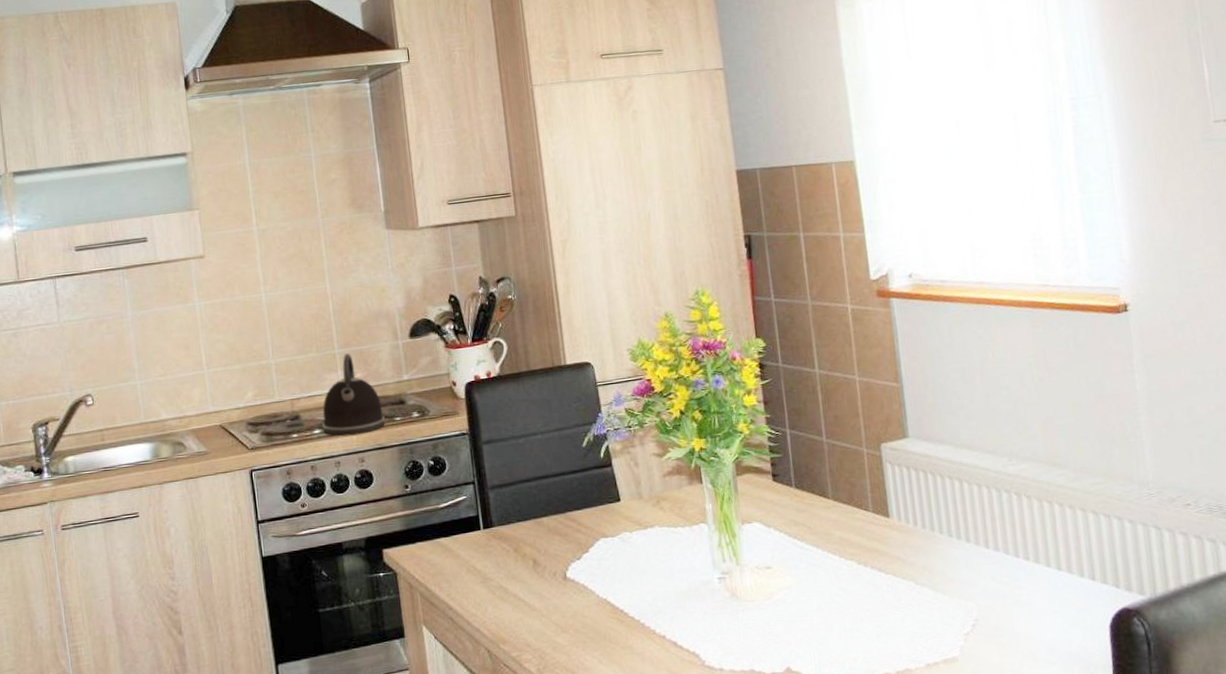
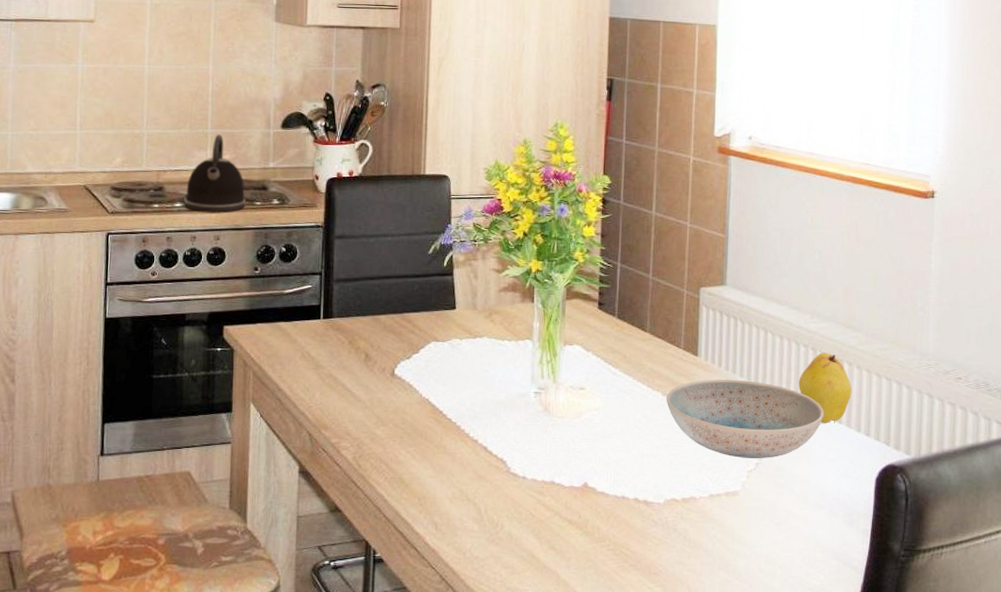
dish: none [861,536,1040,621] -> present [666,379,824,458]
fruit: none [1006,496,1068,573] -> present [799,353,852,424]

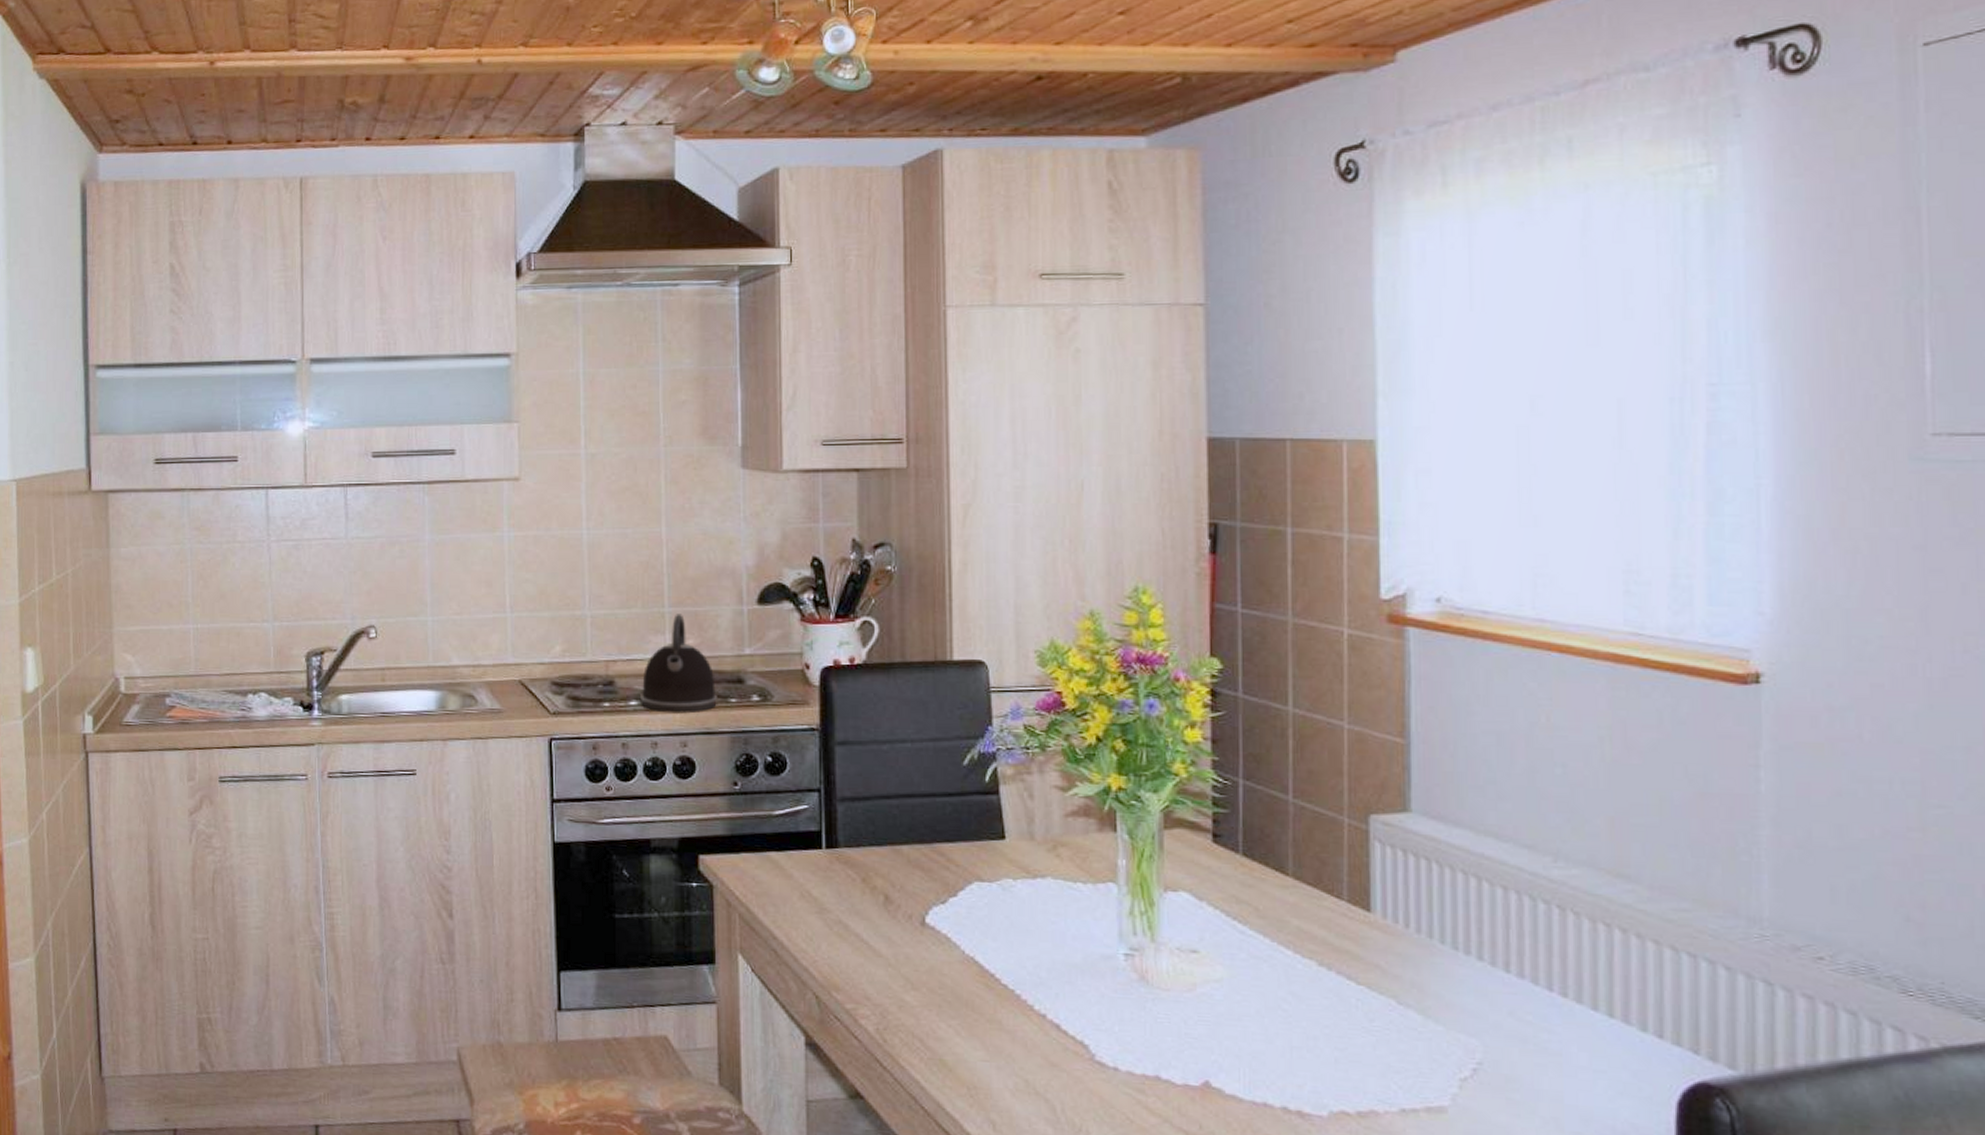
dish: present [666,379,824,458] -> none [1324,945,1583,1063]
fruit: present [799,353,852,424] -> none [1538,913,1629,1018]

